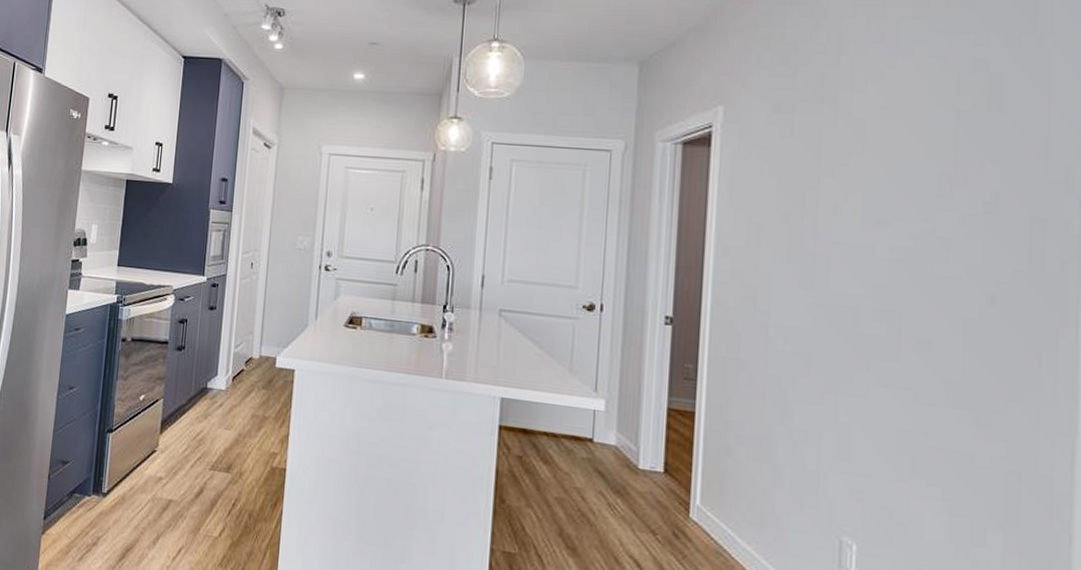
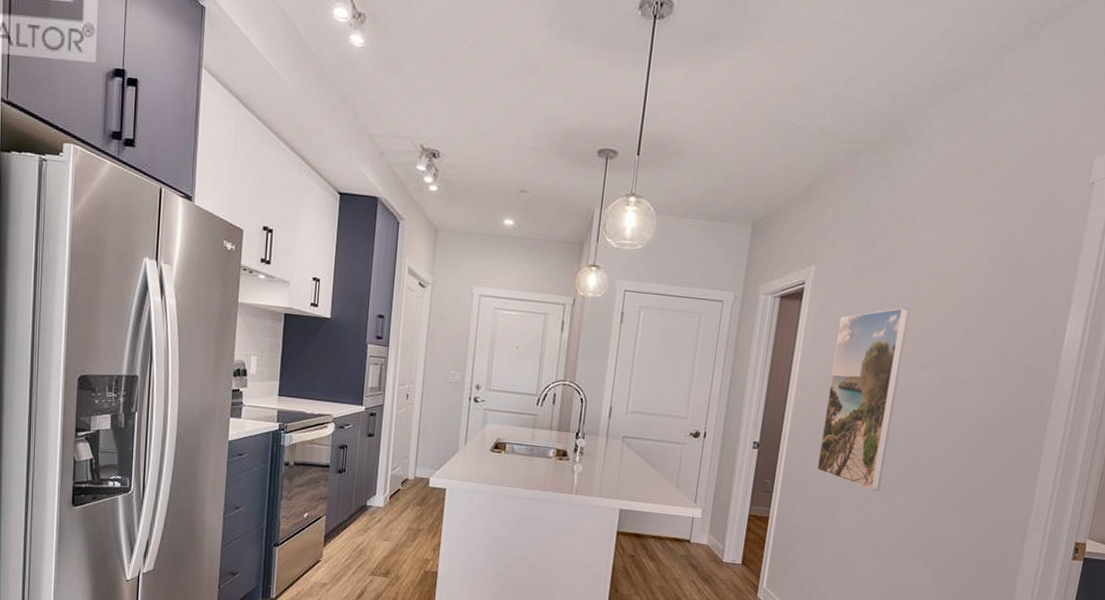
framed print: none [752,151,855,381] -> present [816,308,910,491]

